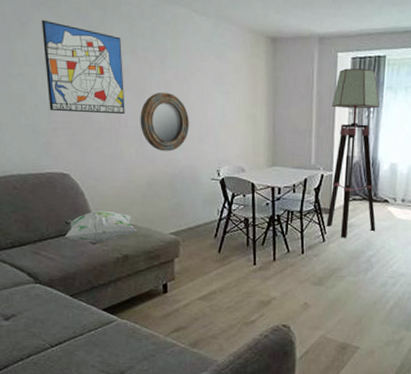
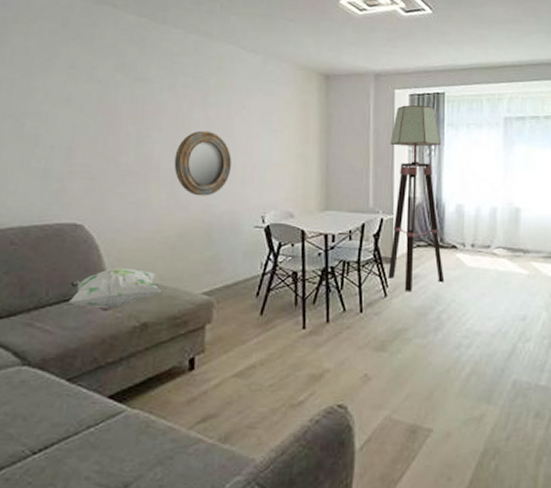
wall art: present [42,19,125,114] -> none [67,55,159,155]

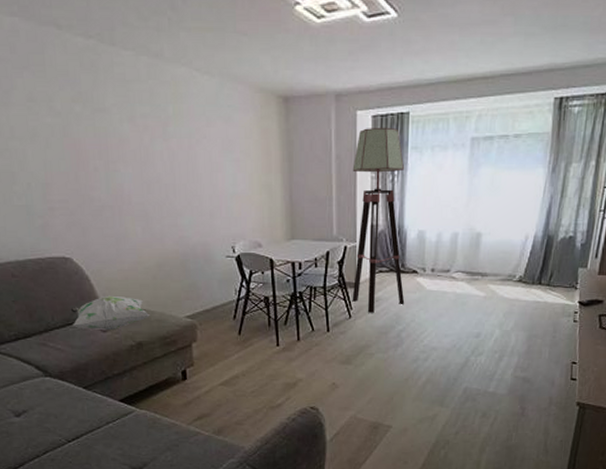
home mirror: present [174,130,232,196] -> none [144,163,198,229]

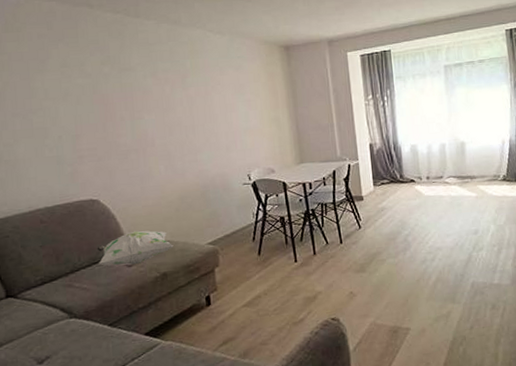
floor lamp: present [352,127,405,313] -> none [348,63,407,222]

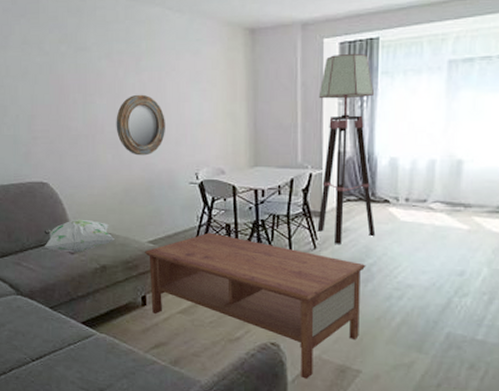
home mirror: none [166,107,216,164] -> present [116,94,165,156]
coffee table: none [204,226,405,345] -> present [144,232,366,379]
floor lamp: none [348,63,407,222] -> present [317,53,376,244]

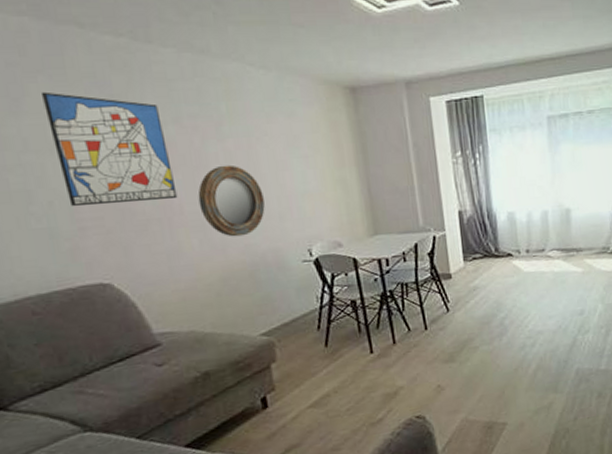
wall art: none [22,31,101,121] -> present [42,91,178,207]
decorative pillow: present [44,219,115,253] -> none [113,321,217,366]
coffee table: present [144,232,366,379] -> none [257,312,501,445]
floor lamp: present [317,53,376,244] -> none [432,111,504,304]

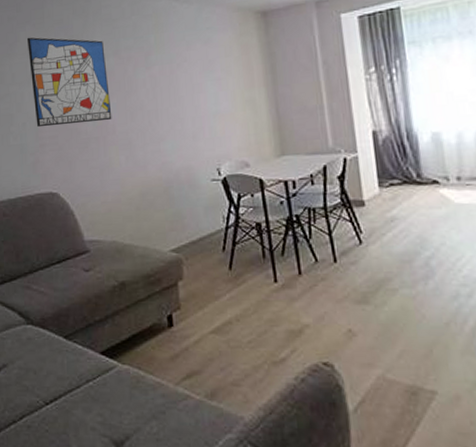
home mirror: present [198,164,265,237] -> none [127,89,181,155]

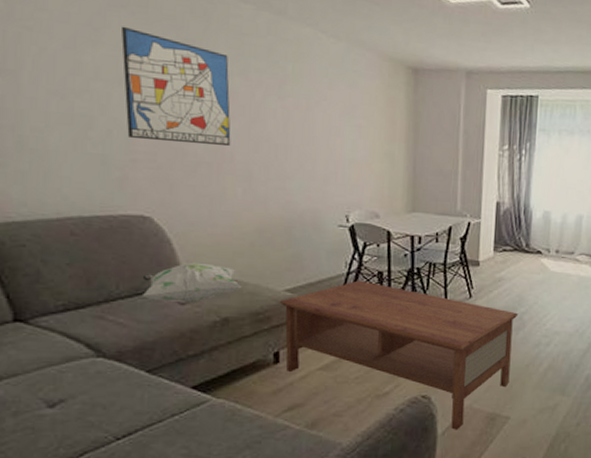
decorative pillow: none [55,230,133,270] -> present [142,262,242,303]
coffee table: none [166,234,427,406] -> present [279,280,519,430]

